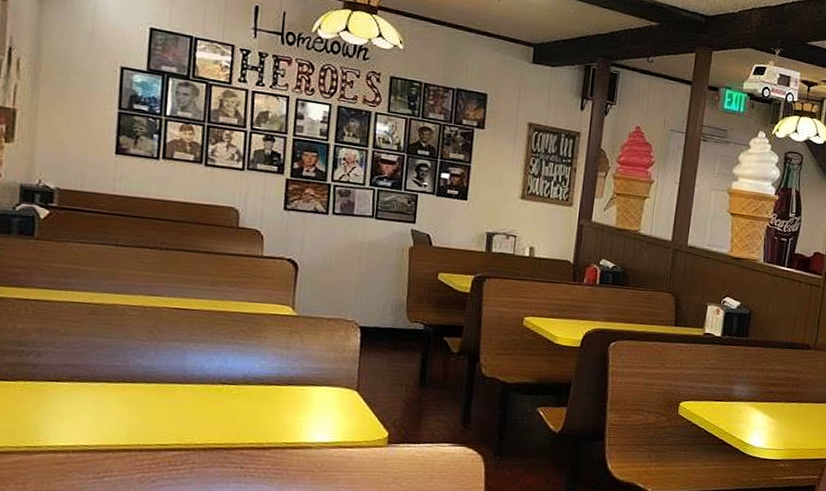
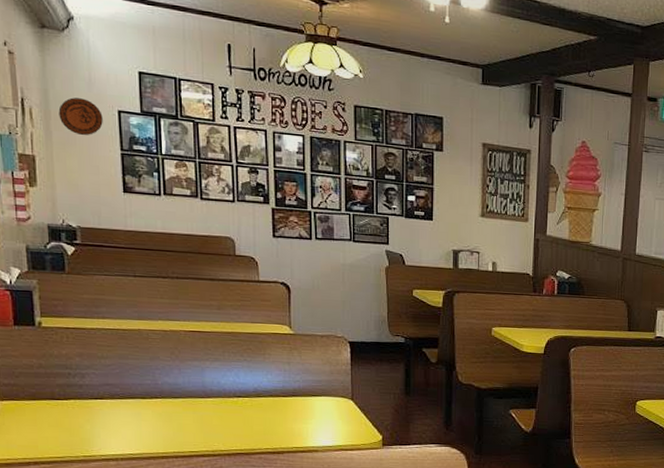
decorative plate: none [50,50,102,92] -> present [58,97,103,136]

